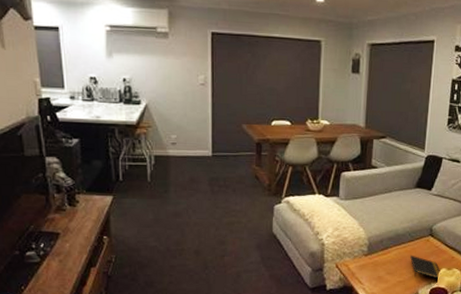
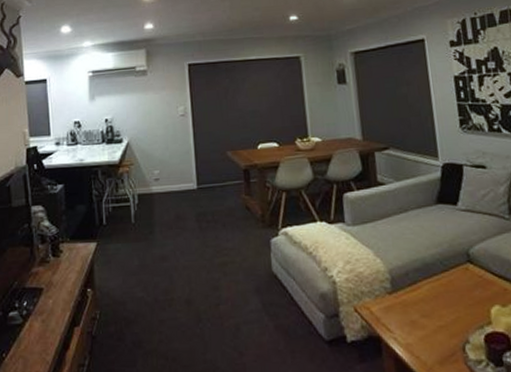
notepad: present [410,255,441,279] -> none [448,289,495,320]

